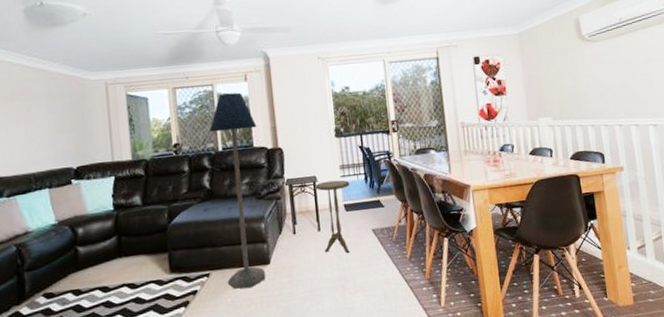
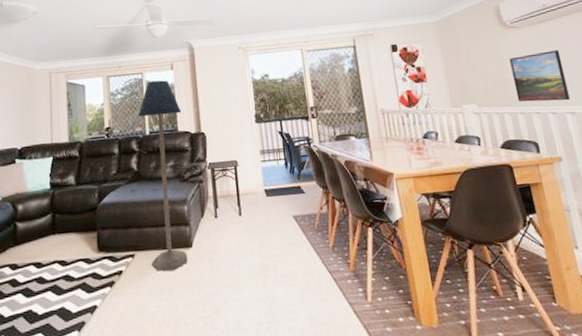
side table: present [315,180,350,253] -> none [236,165,271,239]
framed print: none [585,64,636,115] -> present [509,50,570,102]

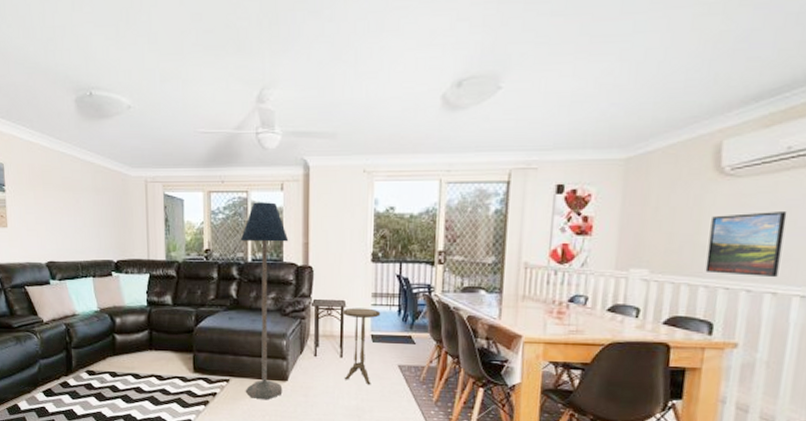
side table: none [236,165,271,239] -> present [342,307,381,384]

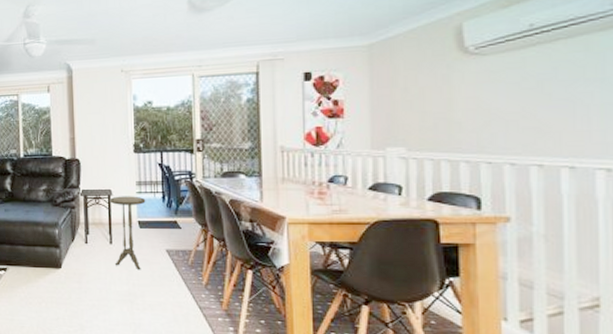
floor lamp: present [240,202,289,399] -> none [12,103,57,286]
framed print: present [705,212,788,278] -> none [463,85,541,150]

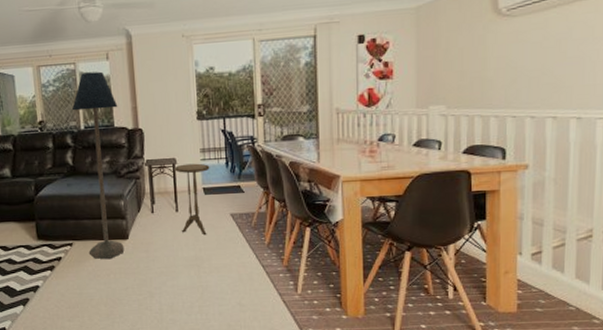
floor lamp: none [12,103,57,286] -> present [71,71,124,259]

